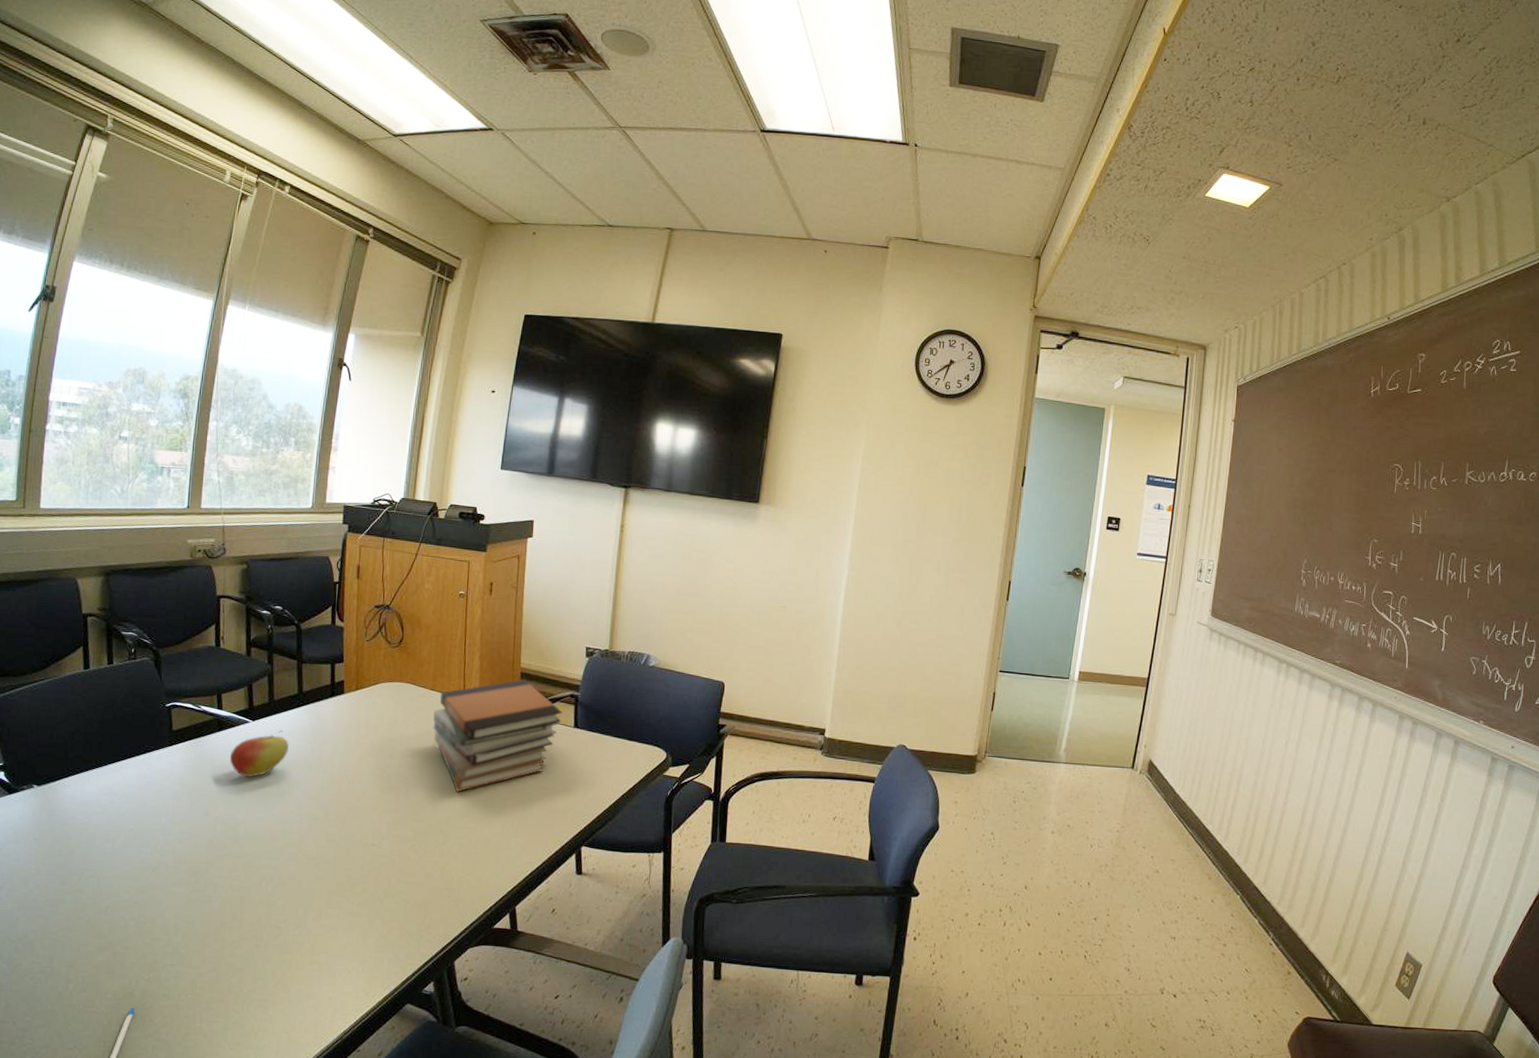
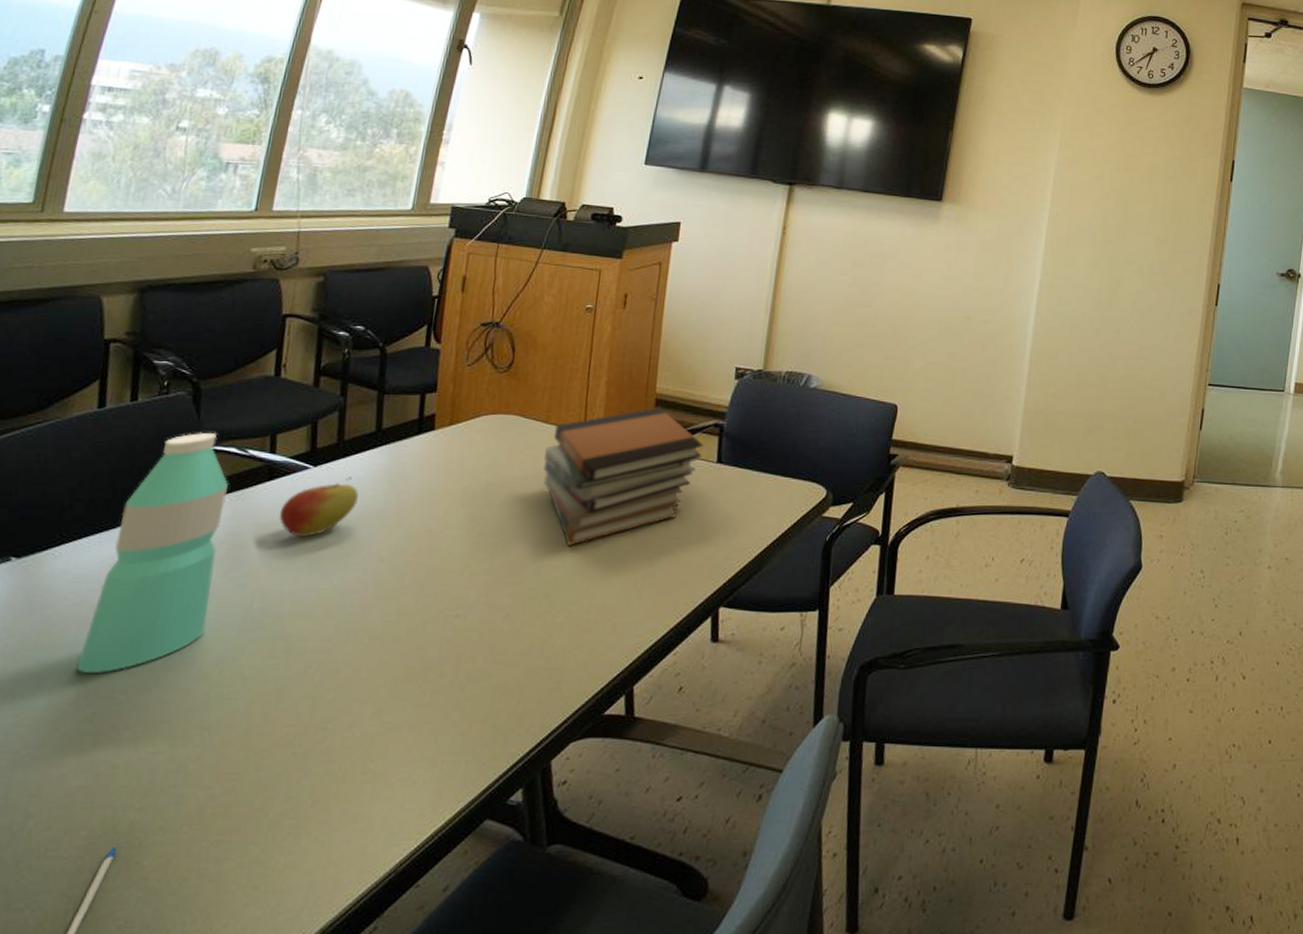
water bottle: none [90,690,189,877] -> present [76,432,230,673]

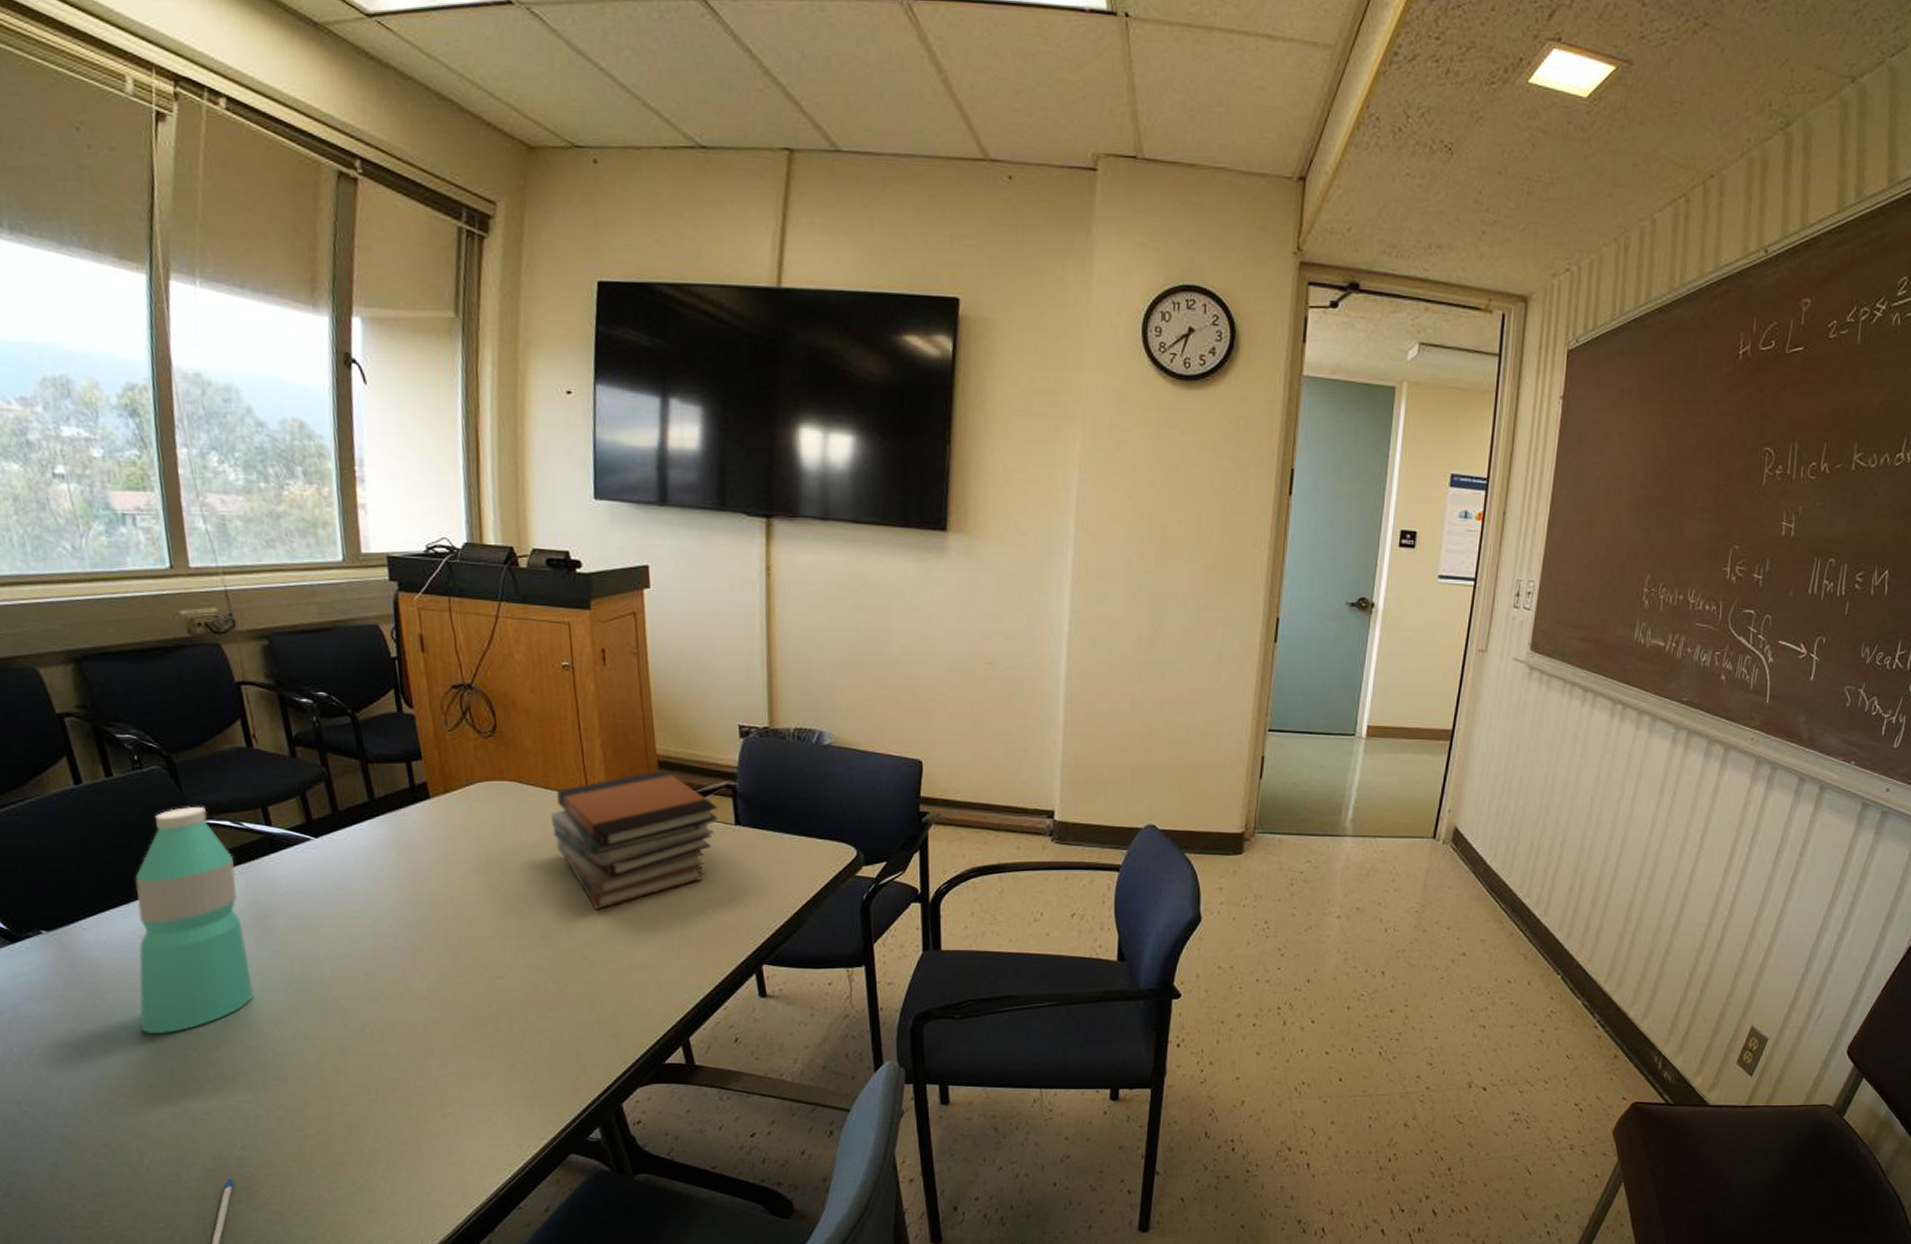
apple: present [279,477,359,538] -> none [293,847,369,907]

